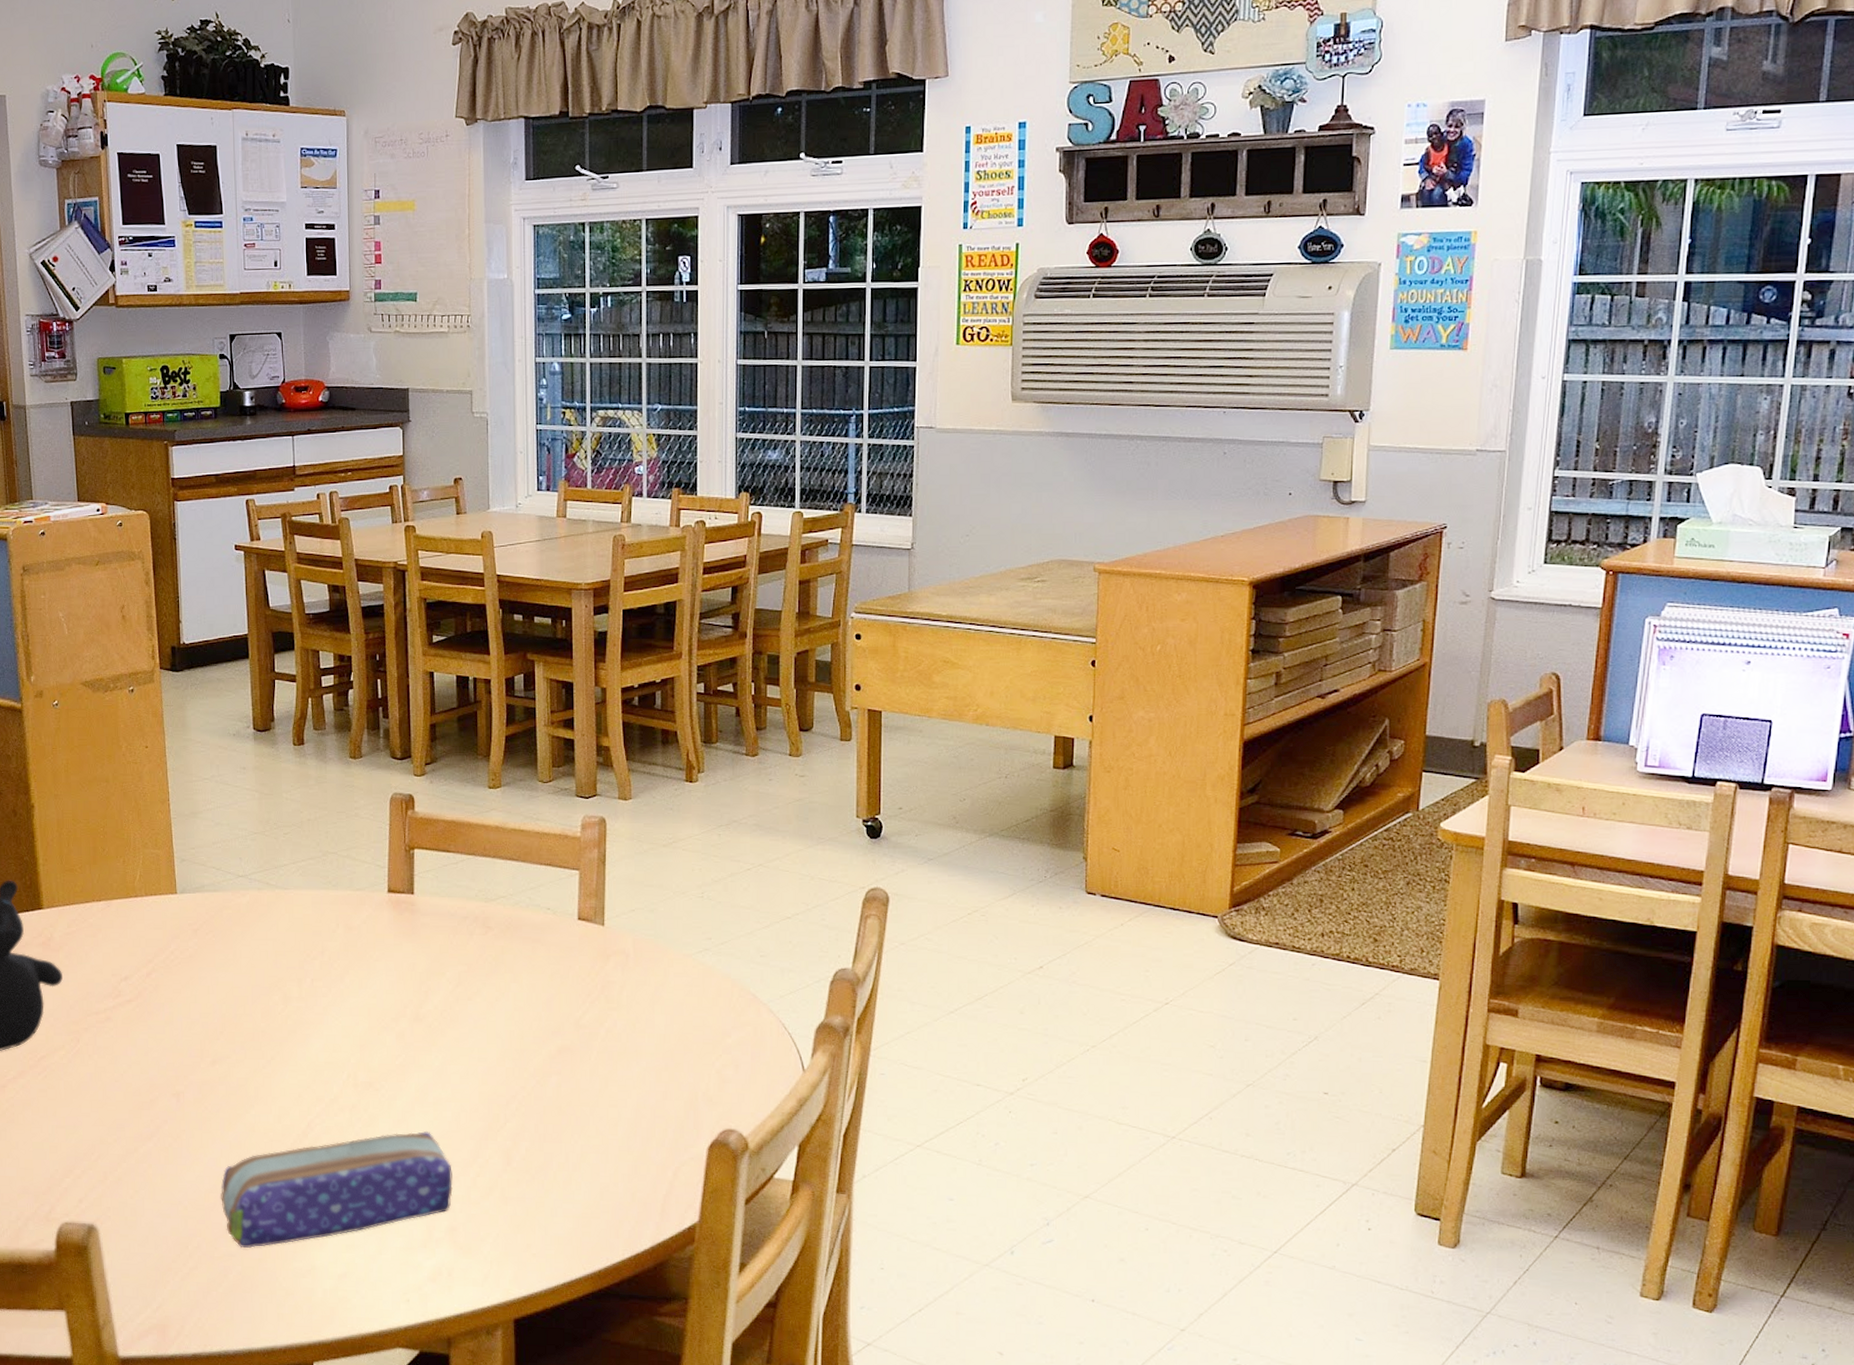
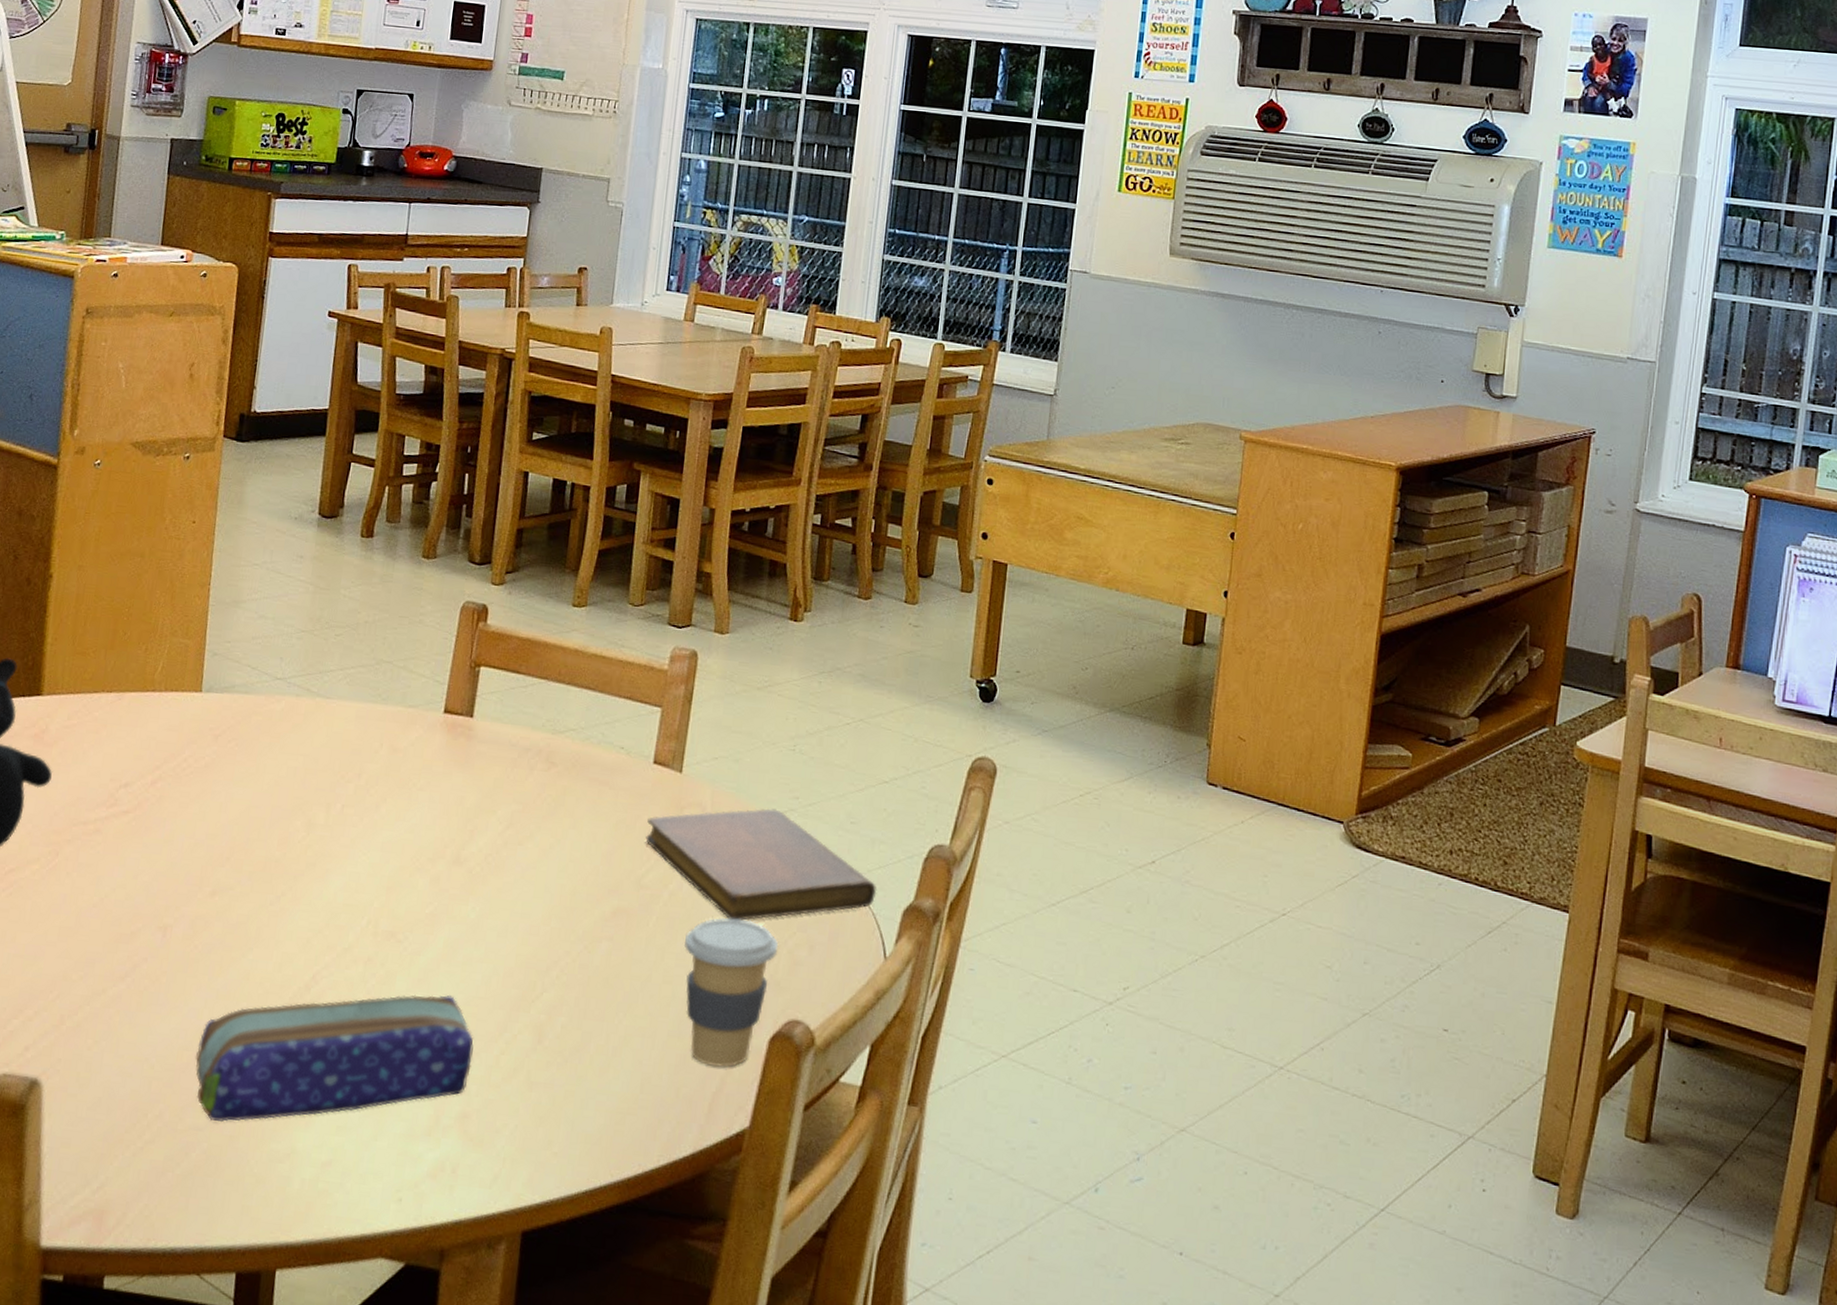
notebook: none [579,950,791,1048] -> present [645,808,877,921]
coffee cup: none [623,1047,708,1174] -> present [683,918,779,1068]

